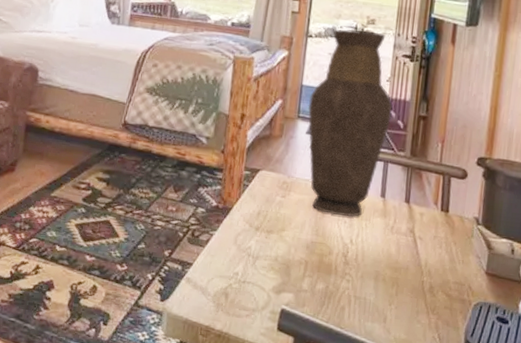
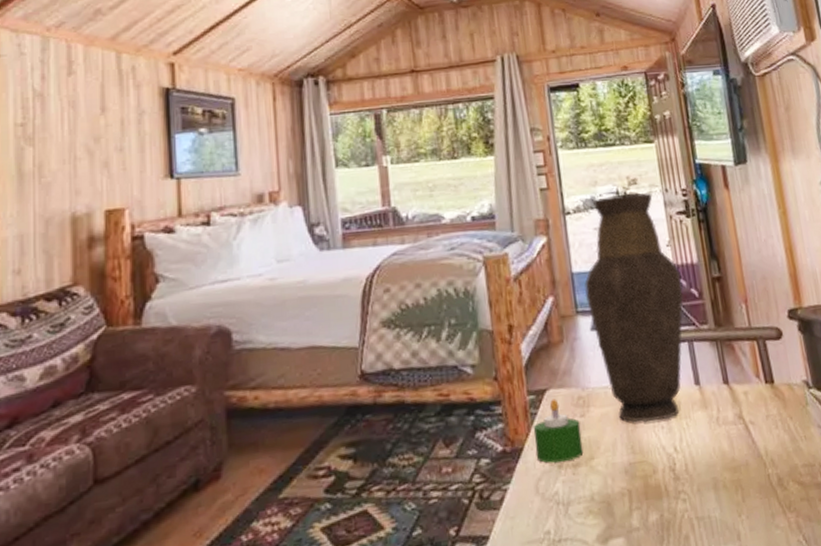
candle: none [240,178,281,227] -> present [533,398,584,463]

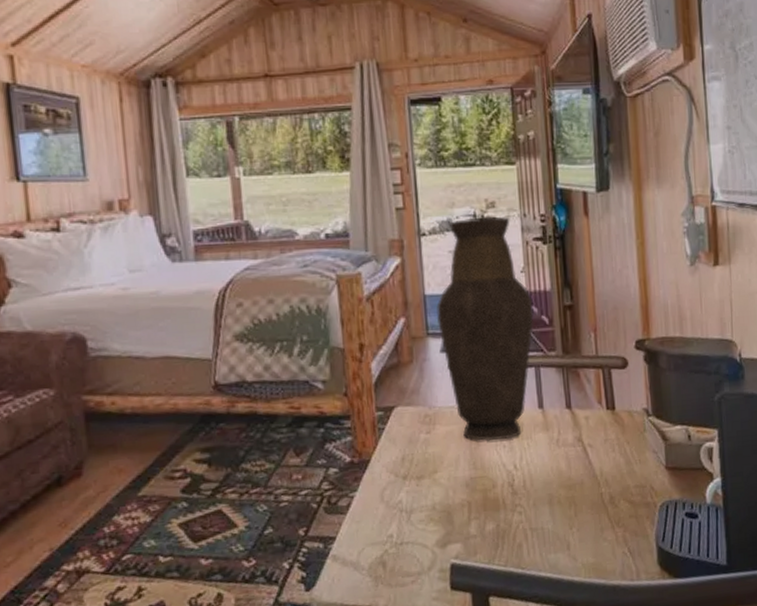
candle: present [533,398,584,463] -> none [380,415,428,475]

